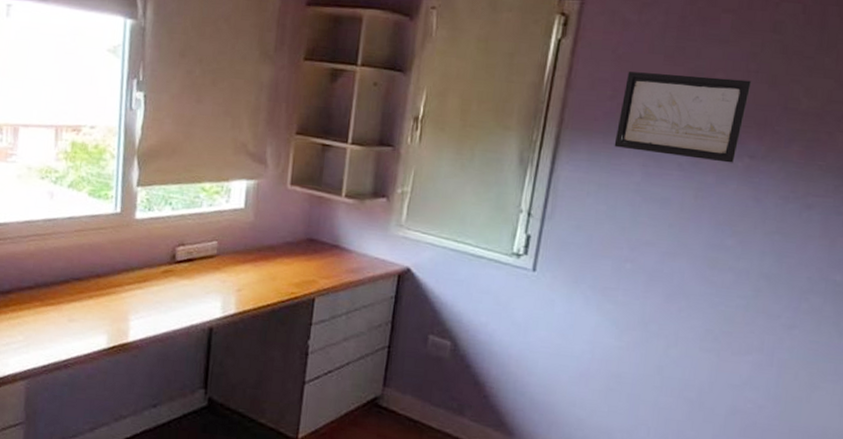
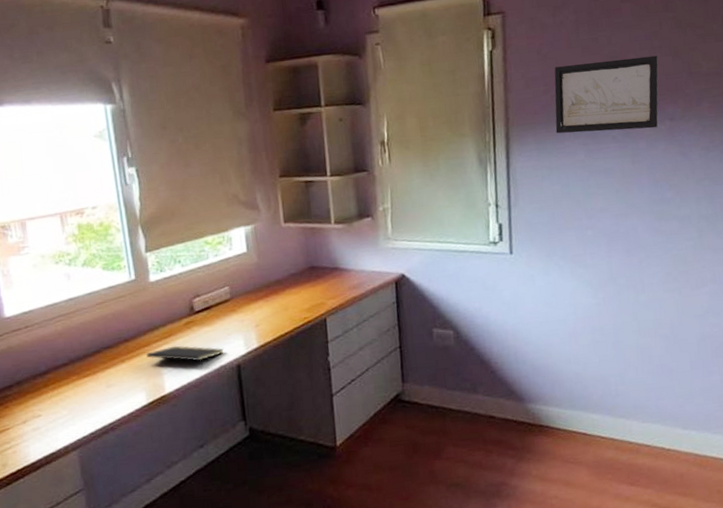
notepad: none [115,292,199,324] -> present [145,345,224,369]

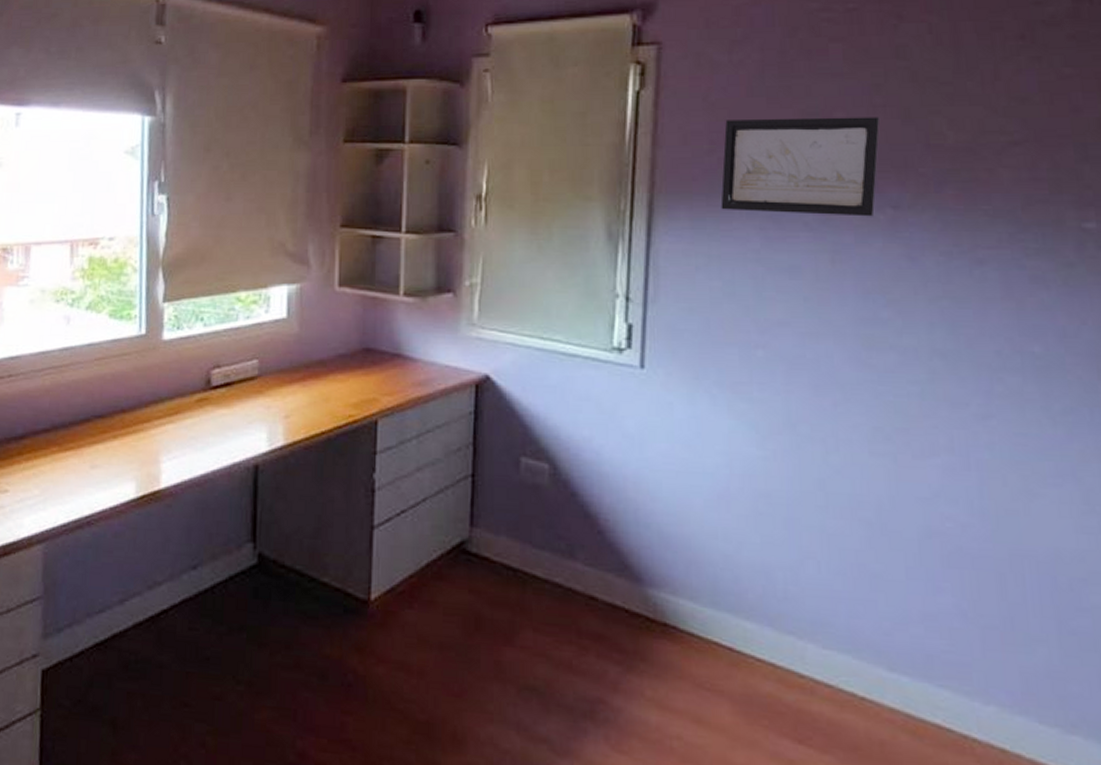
notepad: present [145,345,224,369] -> none [143,427,240,463]

